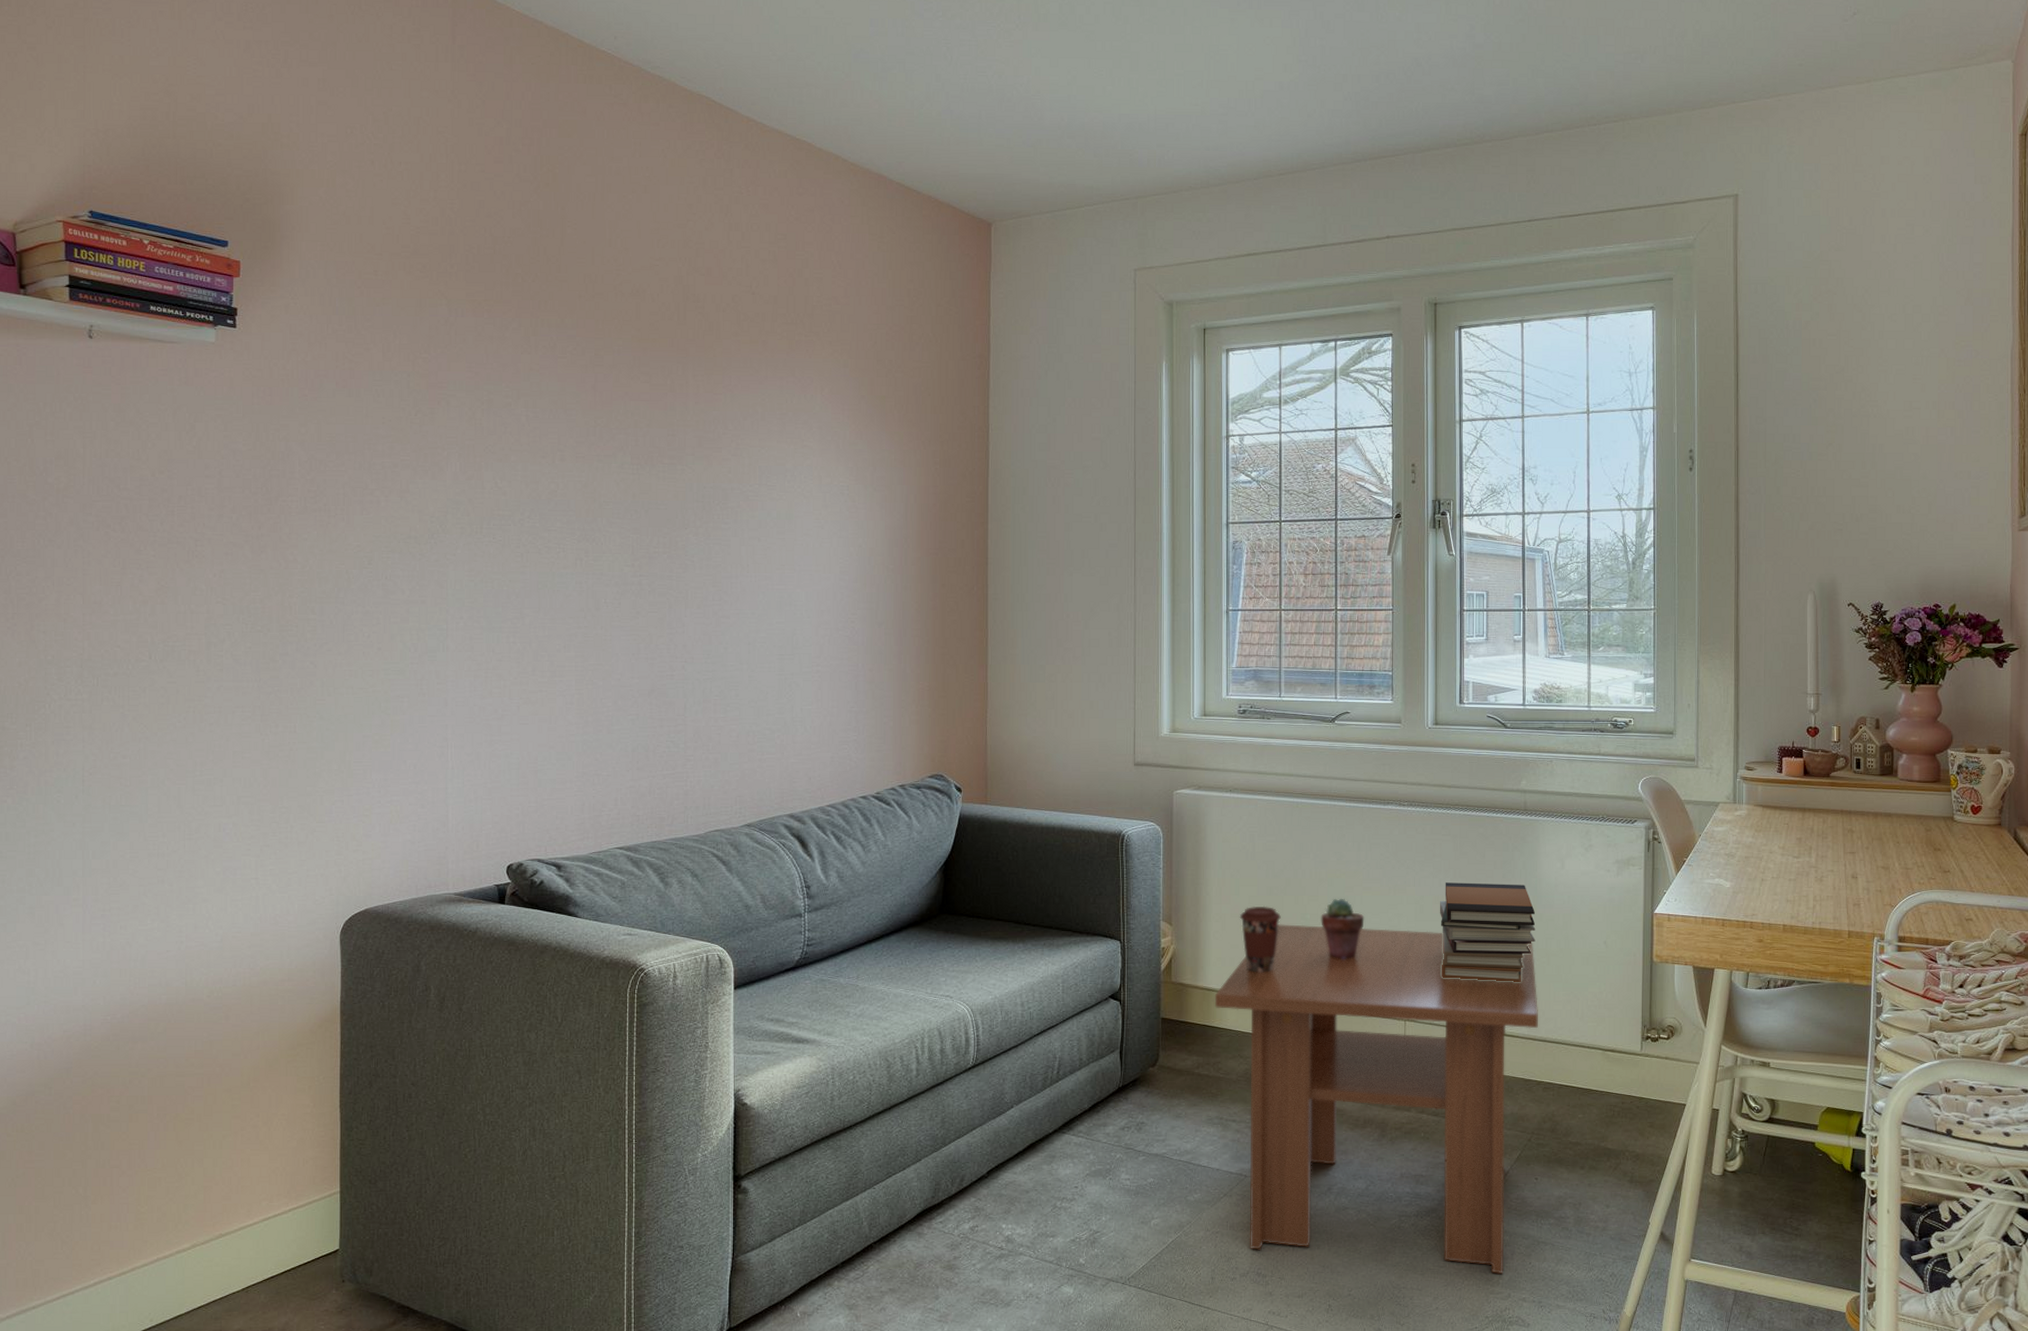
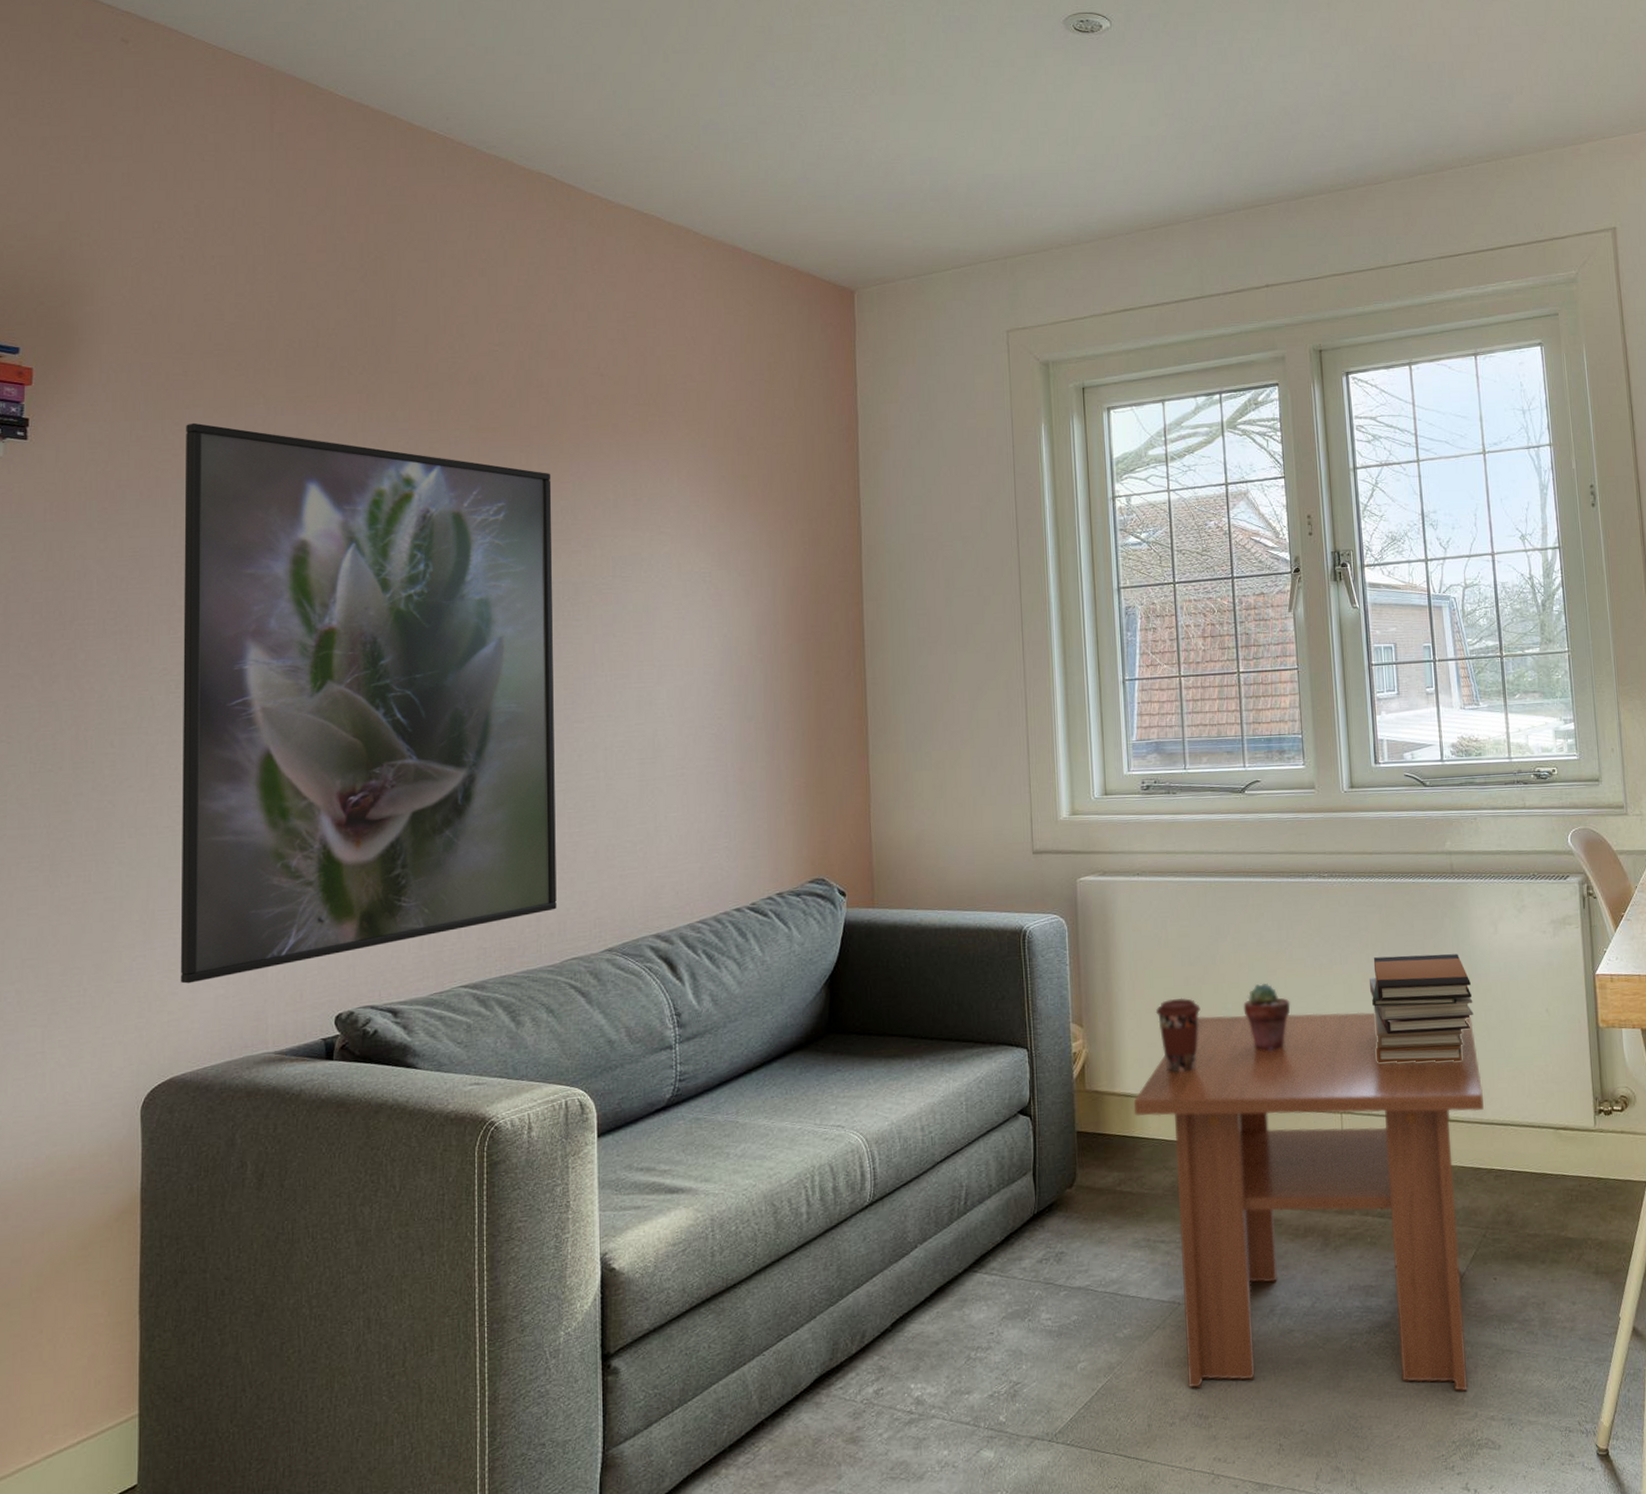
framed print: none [373,319,705,828] -> present [180,422,557,984]

